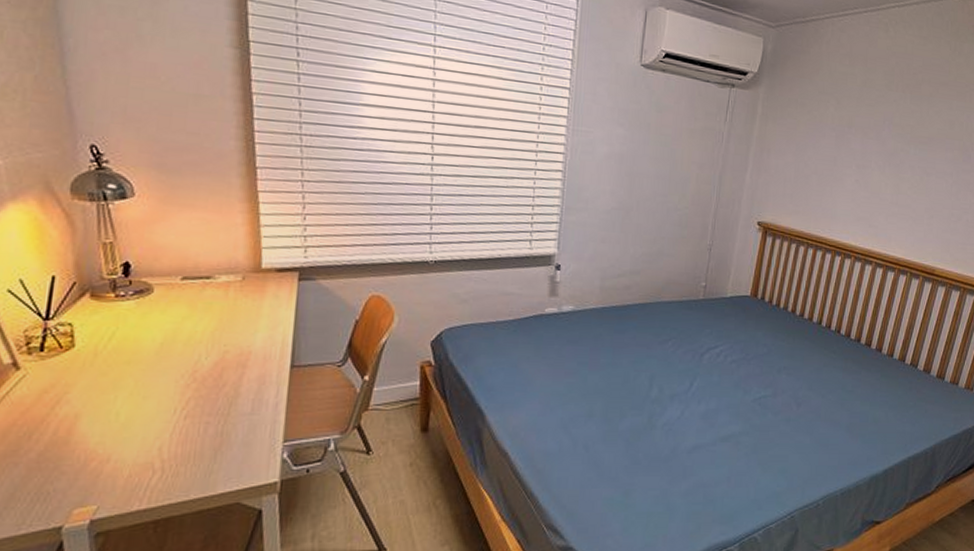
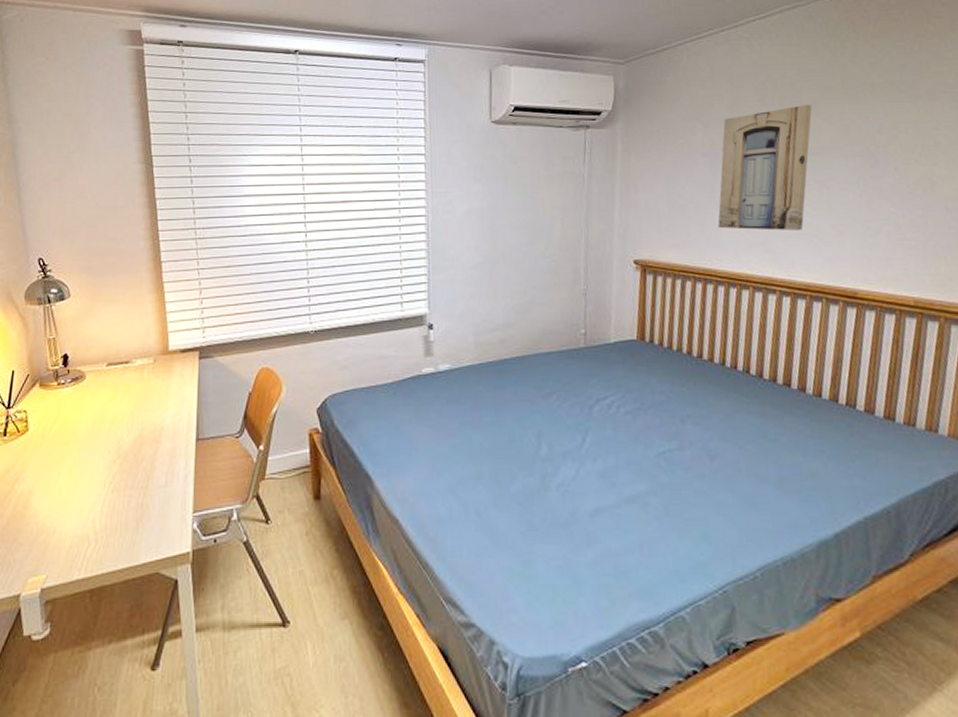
wall art: none [834,95,928,210] -> present [718,105,812,230]

